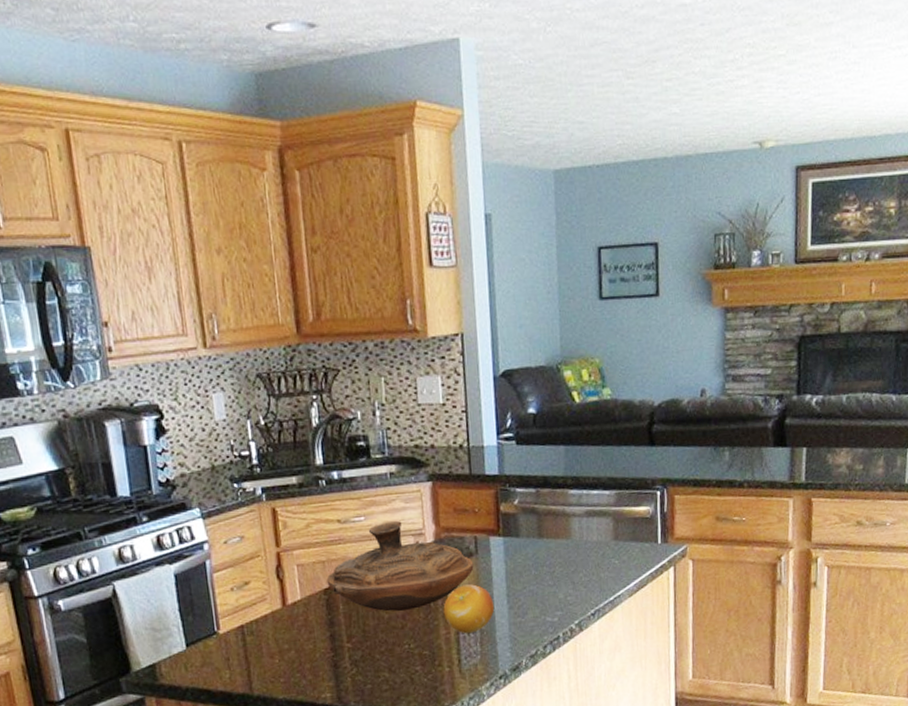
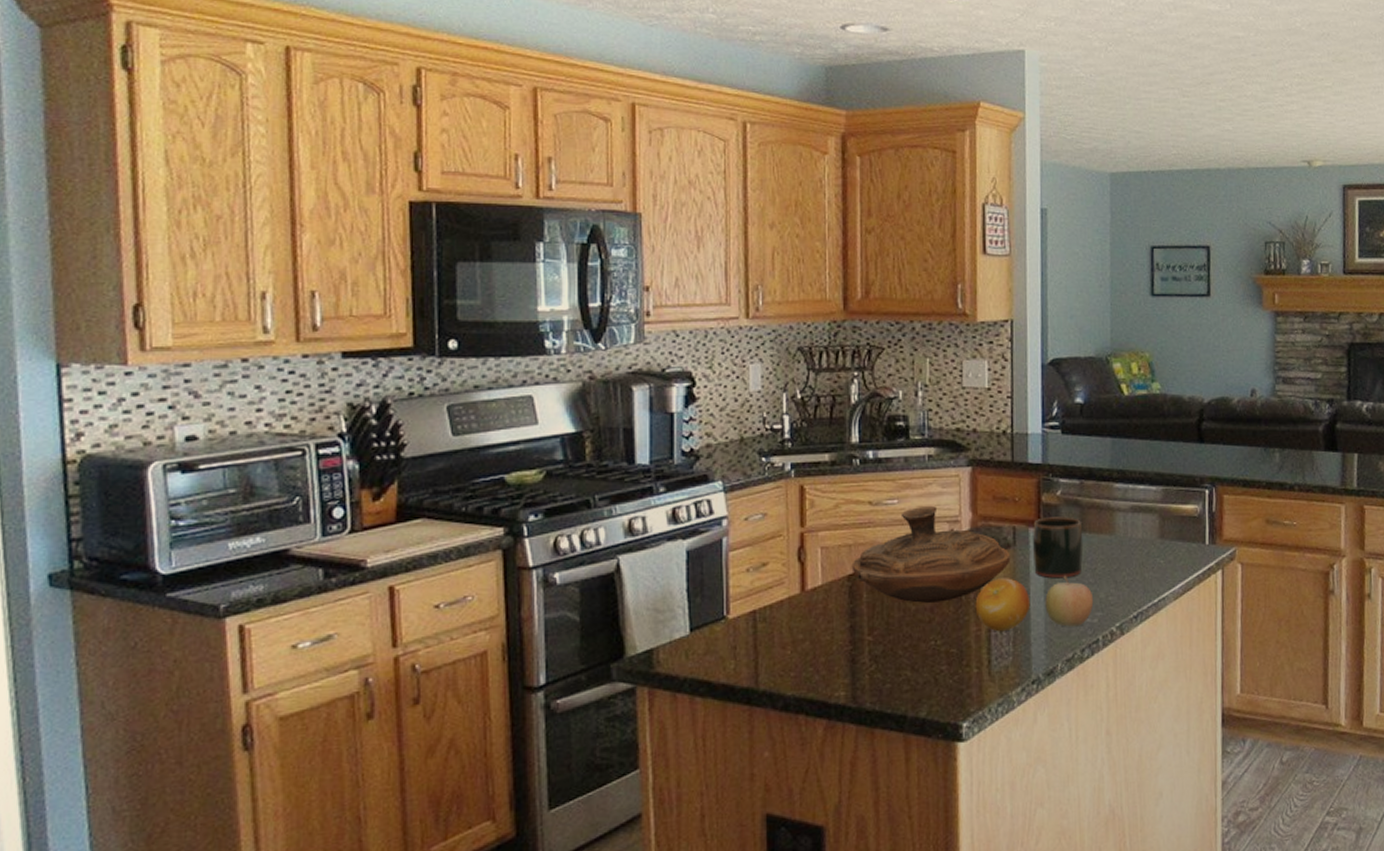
mug: none [493,524,542,583] -> present [1032,516,1084,579]
fruit: none [508,579,554,627] -> present [1045,575,1094,627]

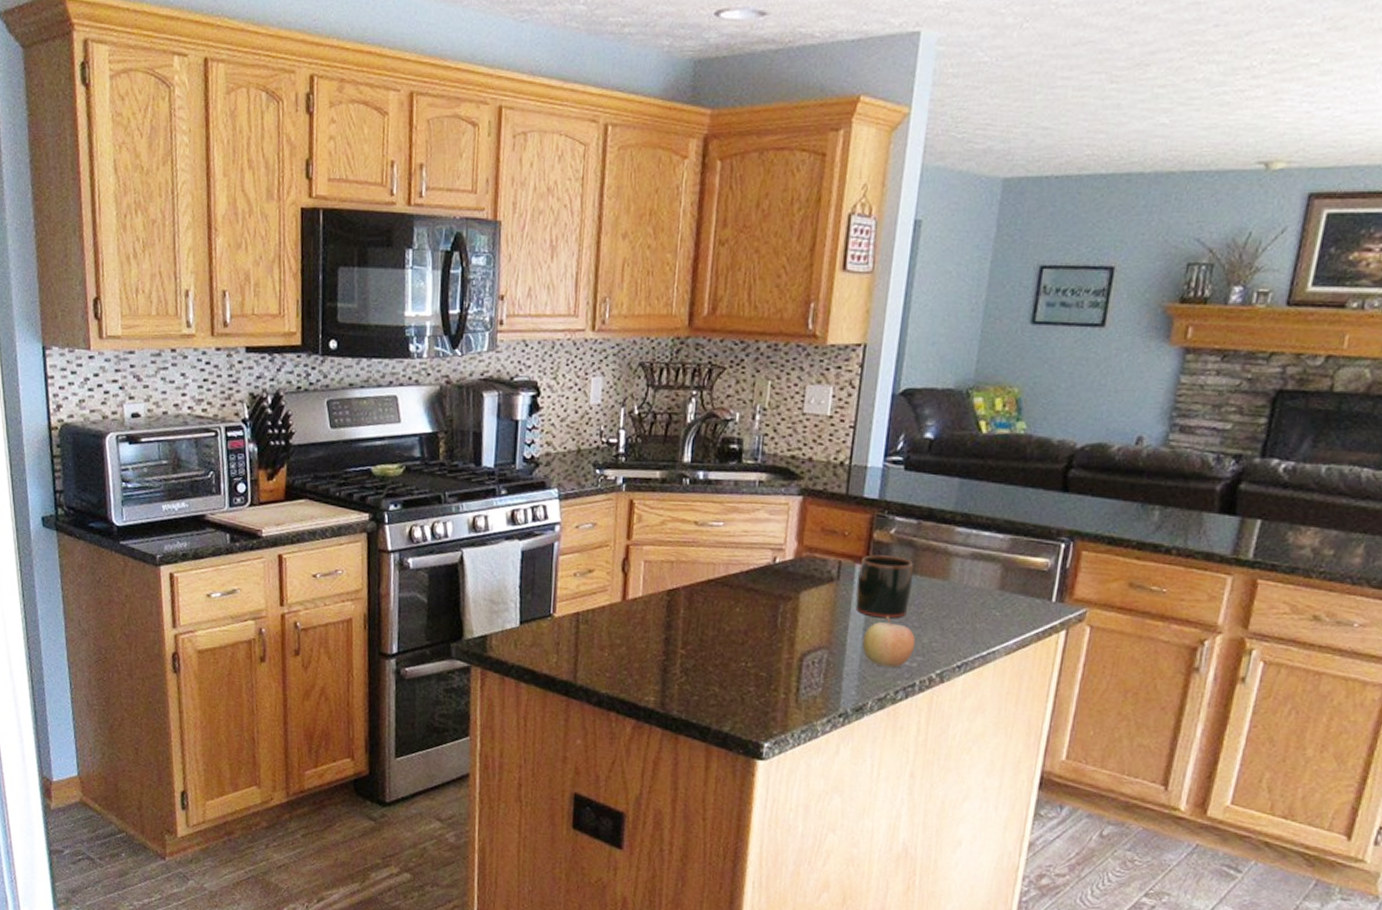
decorative bowl: present [851,505,1011,603] -> none [671,530,833,627]
fruit: present [975,578,1031,632] -> none [789,610,848,663]

